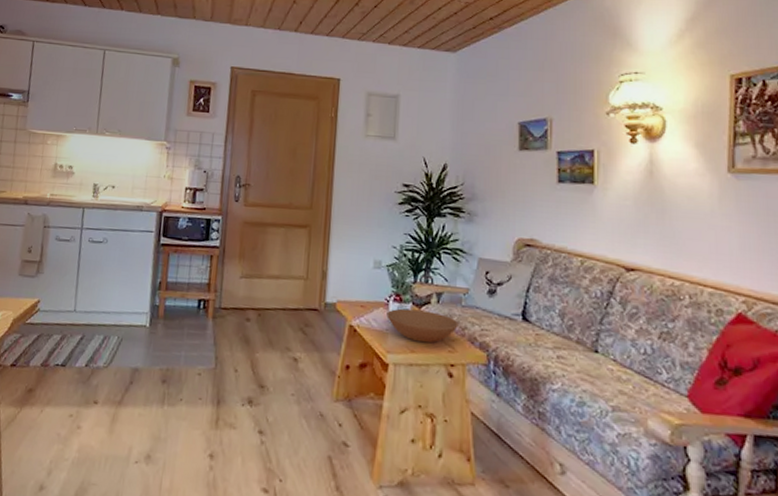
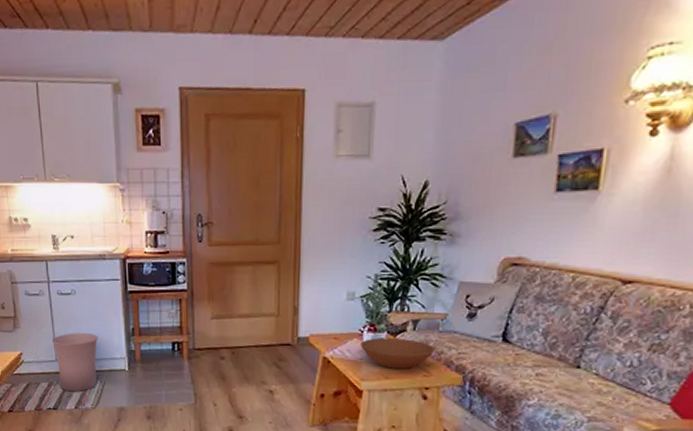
waste bin: none [73,282,123,348] -> present [51,333,98,392]

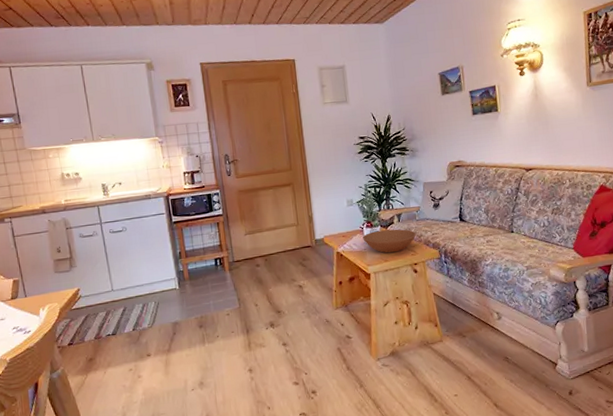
waste bin: present [51,333,98,392] -> none [107,262,151,317]

